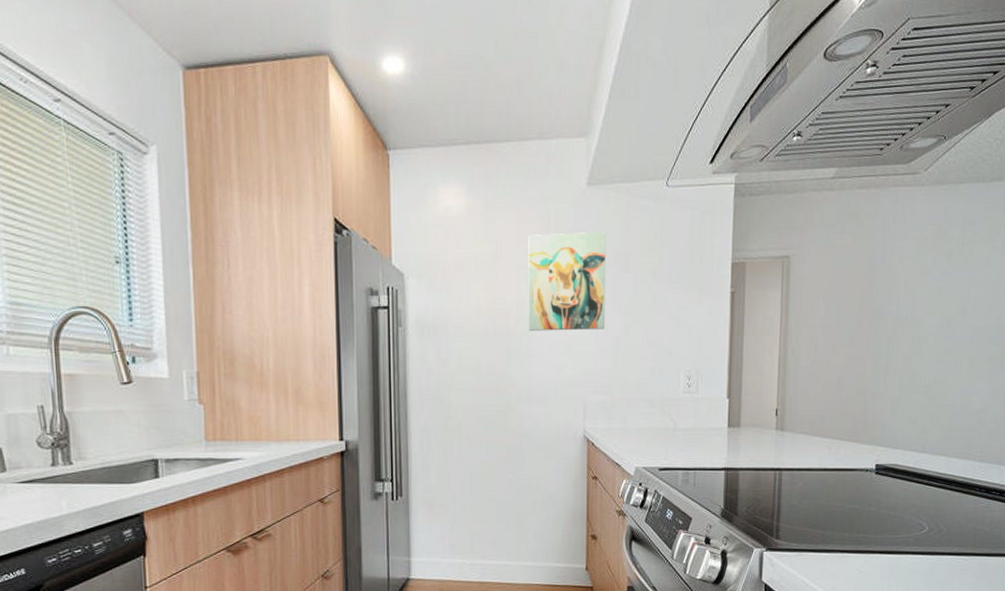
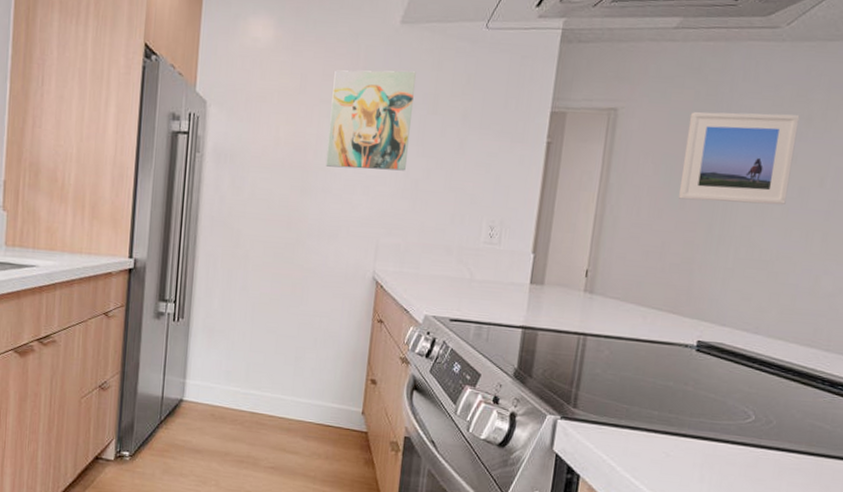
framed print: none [848,251,942,336] -> present [678,112,800,206]

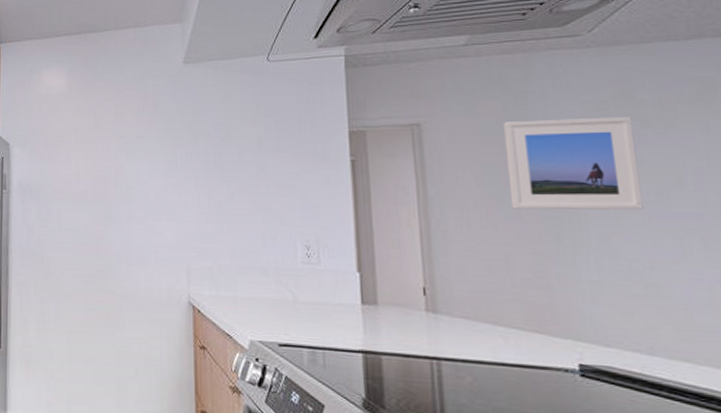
wall art: present [325,70,416,171] -> none [126,104,207,196]

